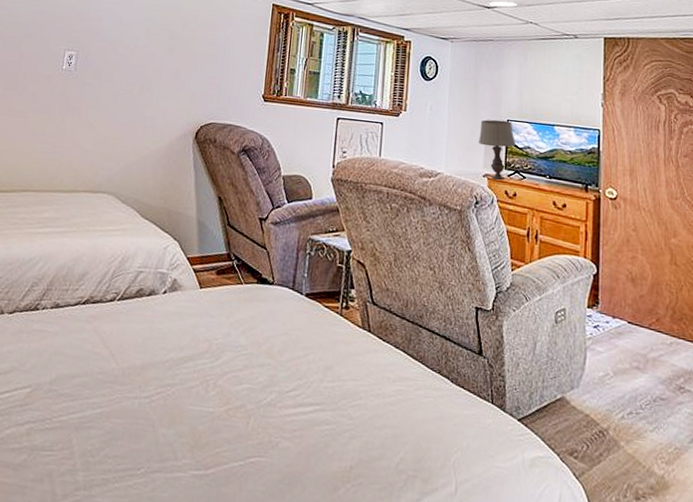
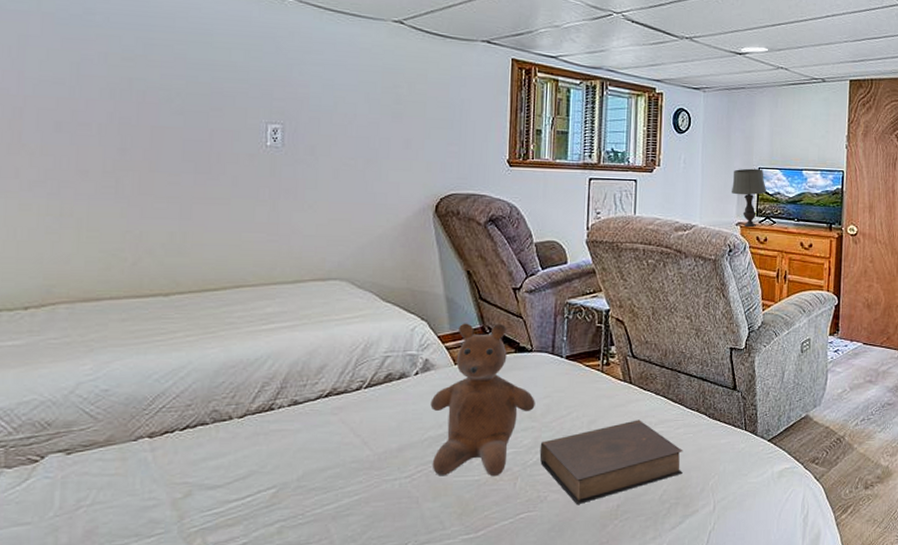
teddy bear: none [170,247,273,412] -> present [430,323,535,477]
book: none [273,372,423,458] -> present [539,420,684,504]

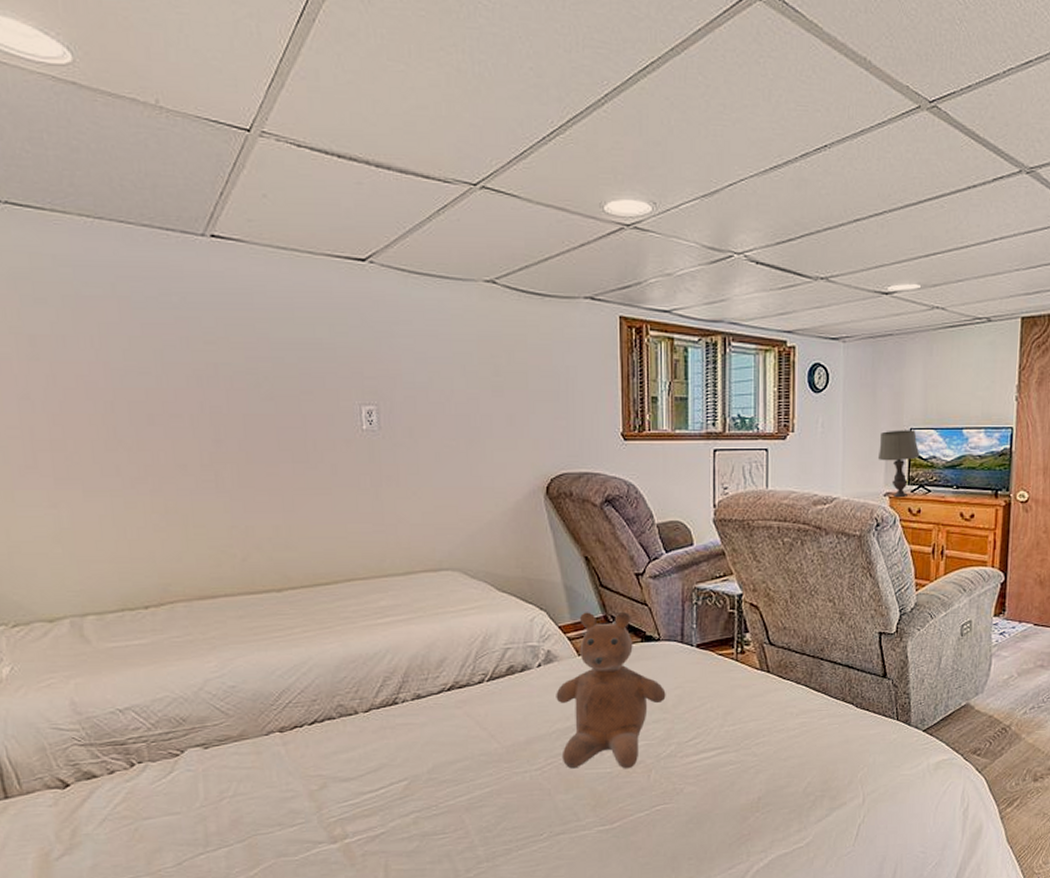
book: present [539,420,684,504] -> none [673,710,829,796]

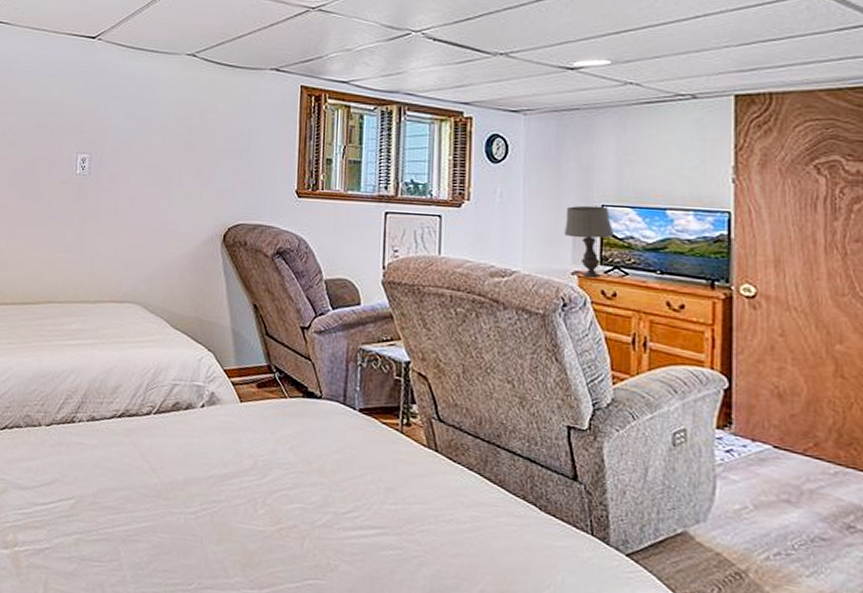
teddy bear: present [556,611,666,769] -> none [215,359,325,532]

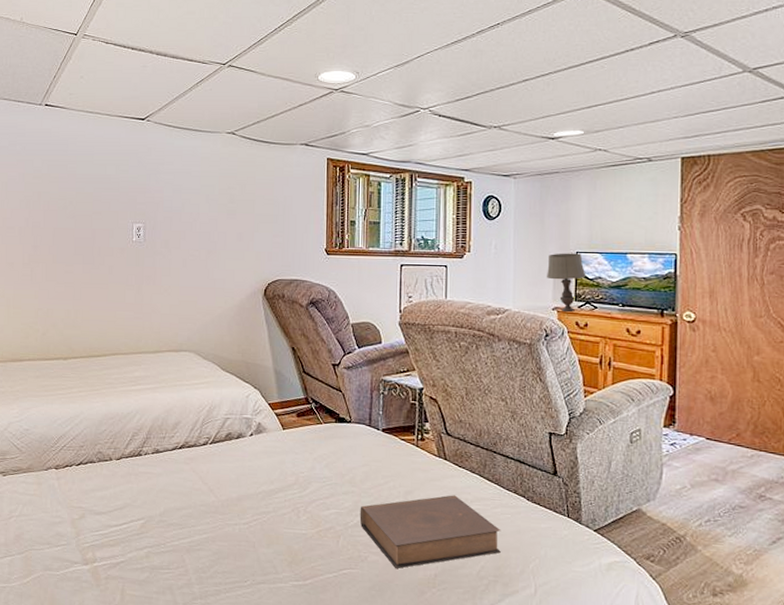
book: none [329,496,506,584] -> present [359,495,501,569]

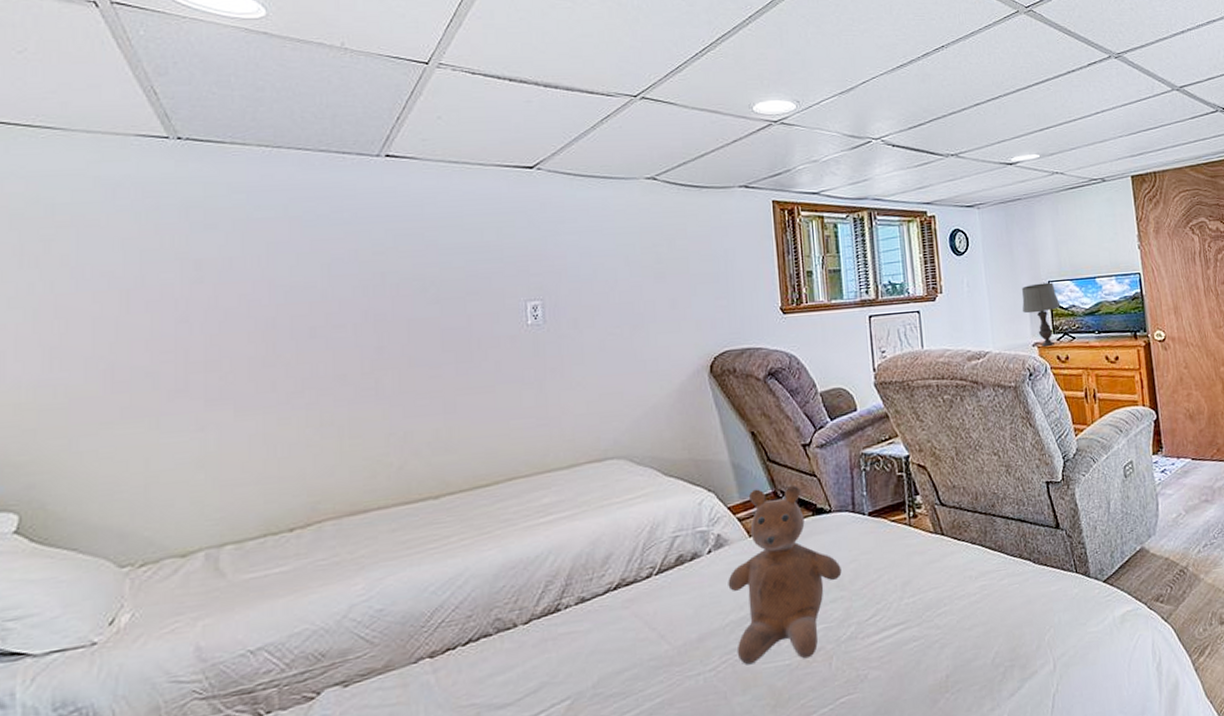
teddy bear: none [263,393,355,533] -> present [728,484,842,665]
book: present [359,495,501,569] -> none [852,574,1014,680]

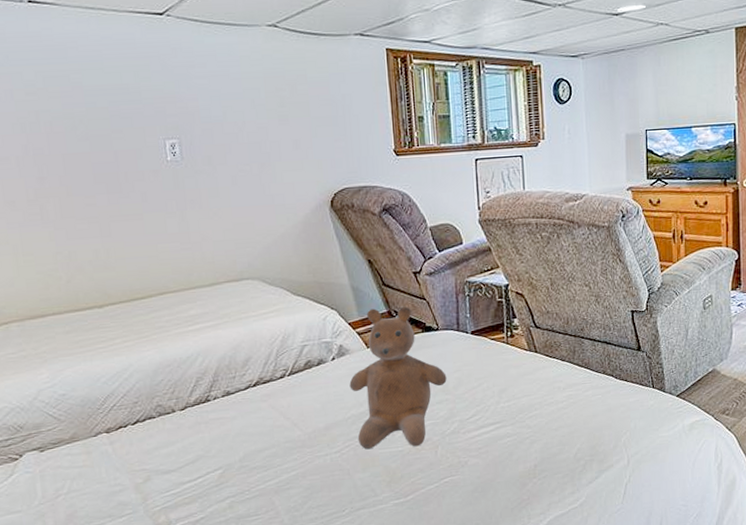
table lamp: present [1022,282,1061,348] -> none [620,131,656,192]

